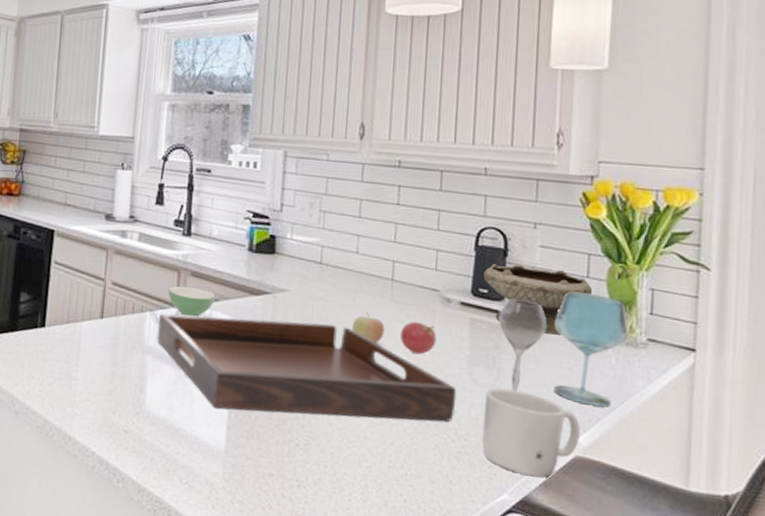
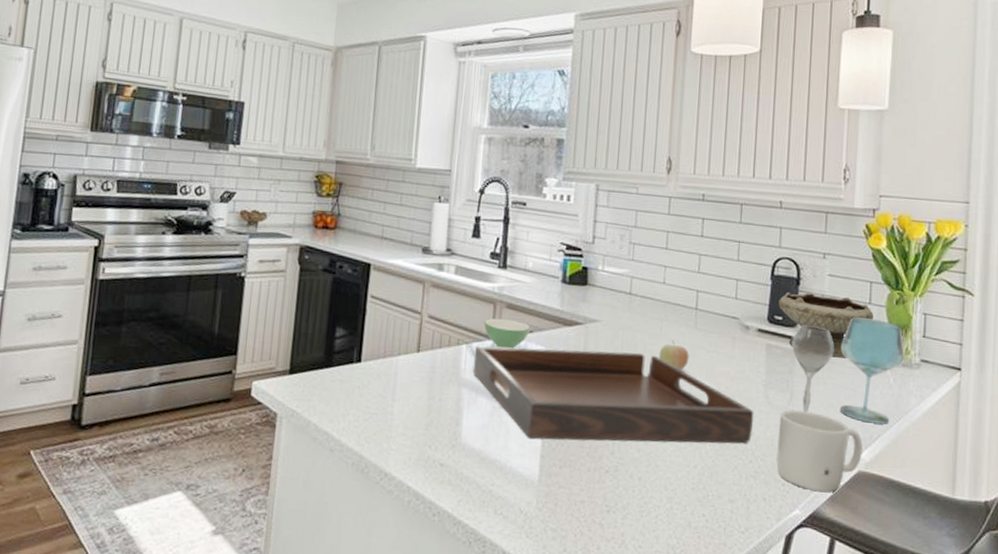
fruit: present [399,321,437,355] -> none [702,348,736,380]

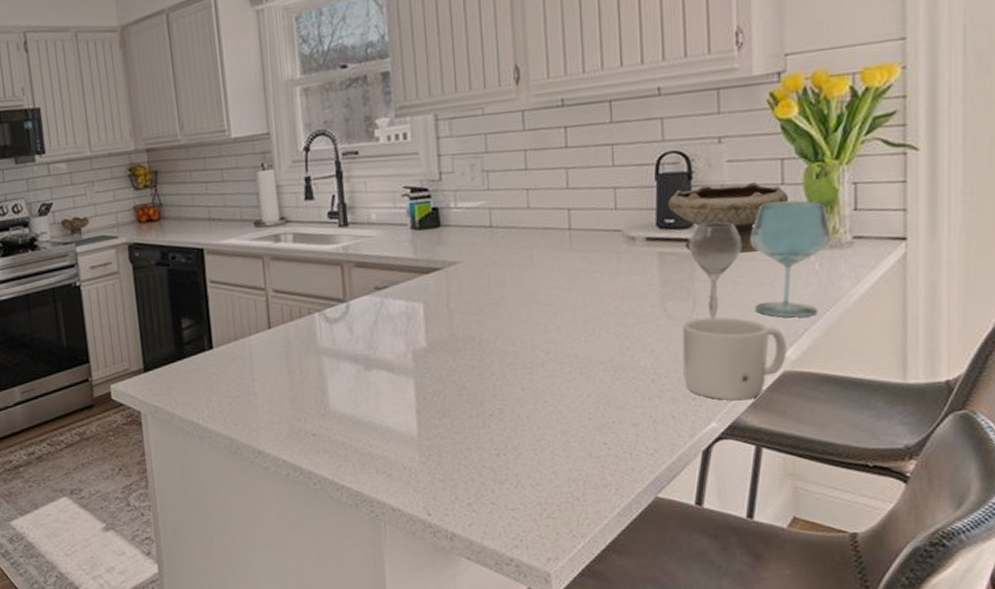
serving tray: present [472,346,754,444] -> none [328,287,652,395]
bowl: present [483,318,531,349] -> none [332,278,385,311]
fruit: present [659,340,689,370] -> none [533,268,568,298]

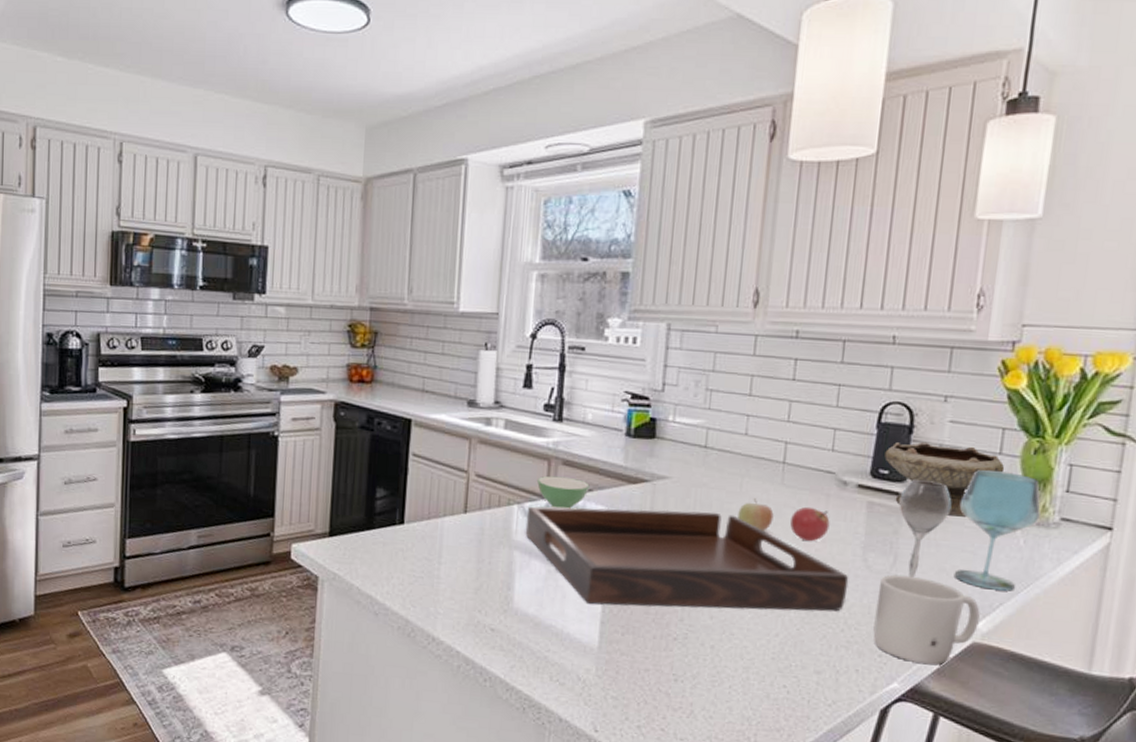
serving tray: none [328,287,652,395] -> present [525,506,849,612]
bowl: none [332,278,385,311] -> present [536,476,590,509]
fruit: none [533,268,568,298] -> present [738,498,774,531]
fruit: none [584,267,624,301] -> present [789,506,830,542]

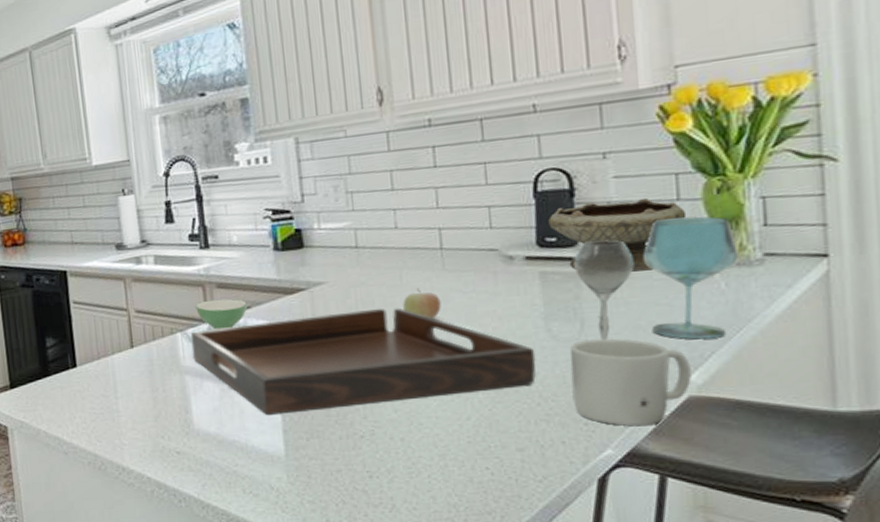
fruit: present [789,506,830,542] -> none [459,287,503,322]

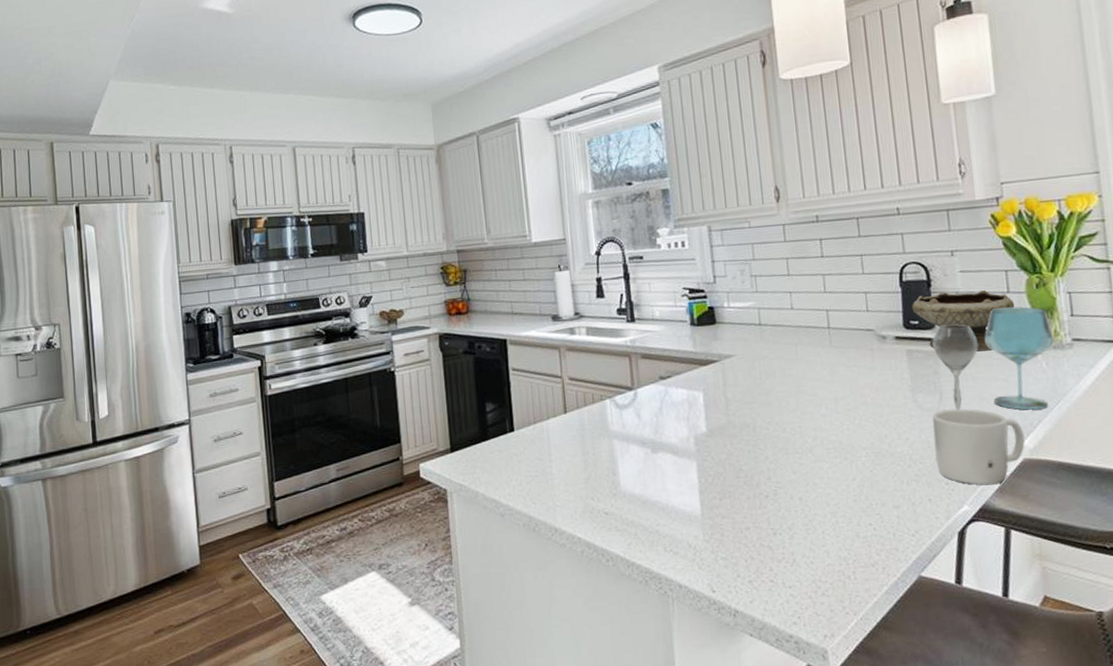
serving tray: present [190,307,536,415] -> none [618,379,907,477]
bowl: present [194,298,248,331] -> none [621,368,668,398]
fruit: present [403,288,441,319] -> none [798,362,830,390]

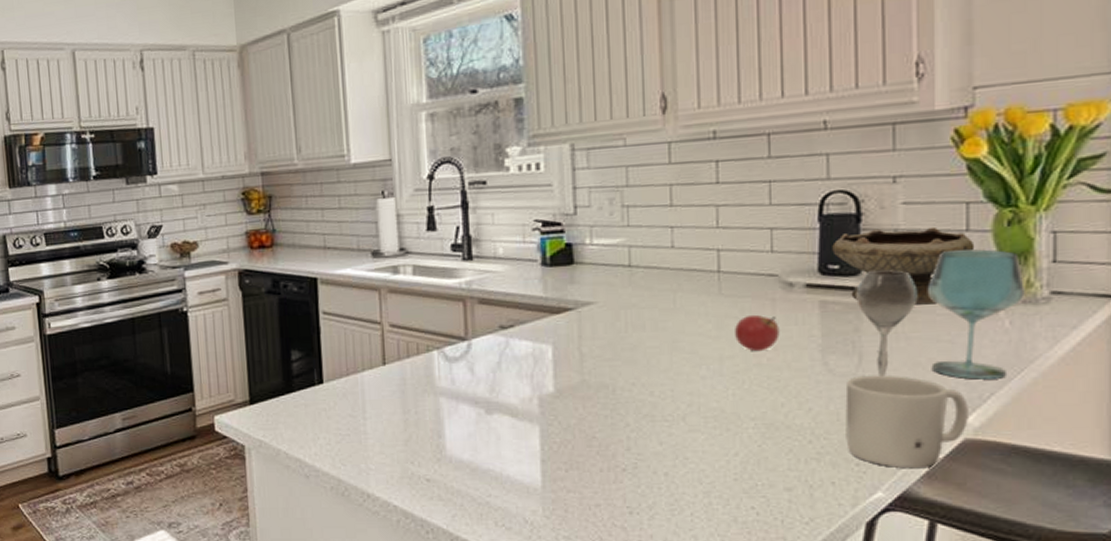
fruit: none [844,362,879,393] -> present [733,314,780,352]

